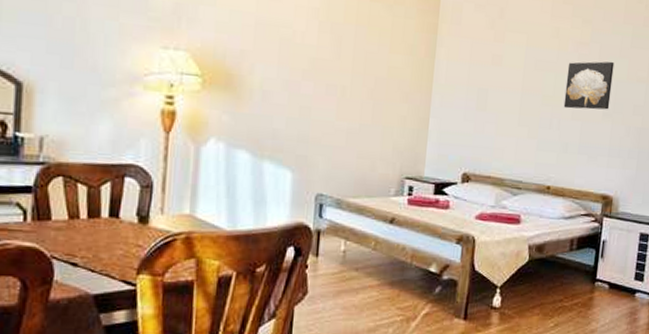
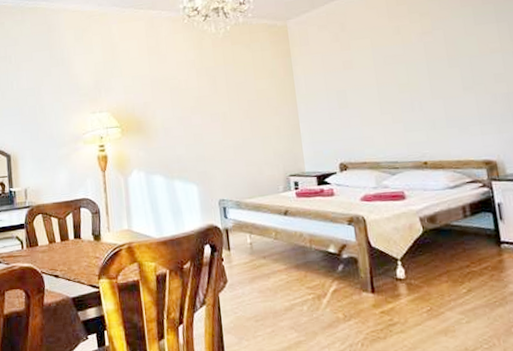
wall art: present [563,61,615,110] -> none [415,41,469,91]

